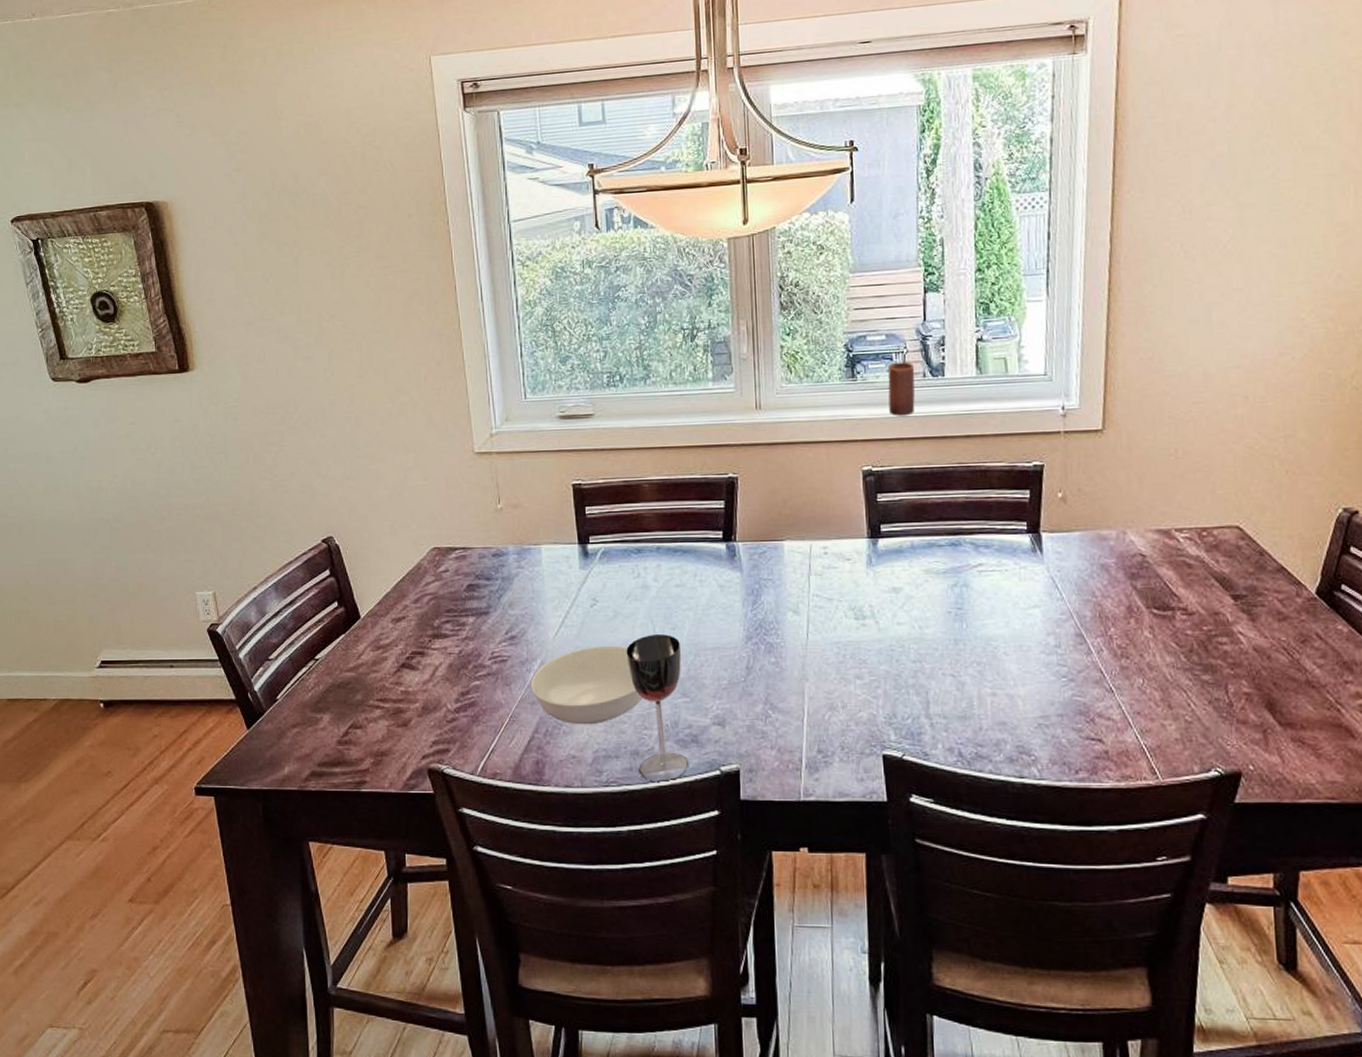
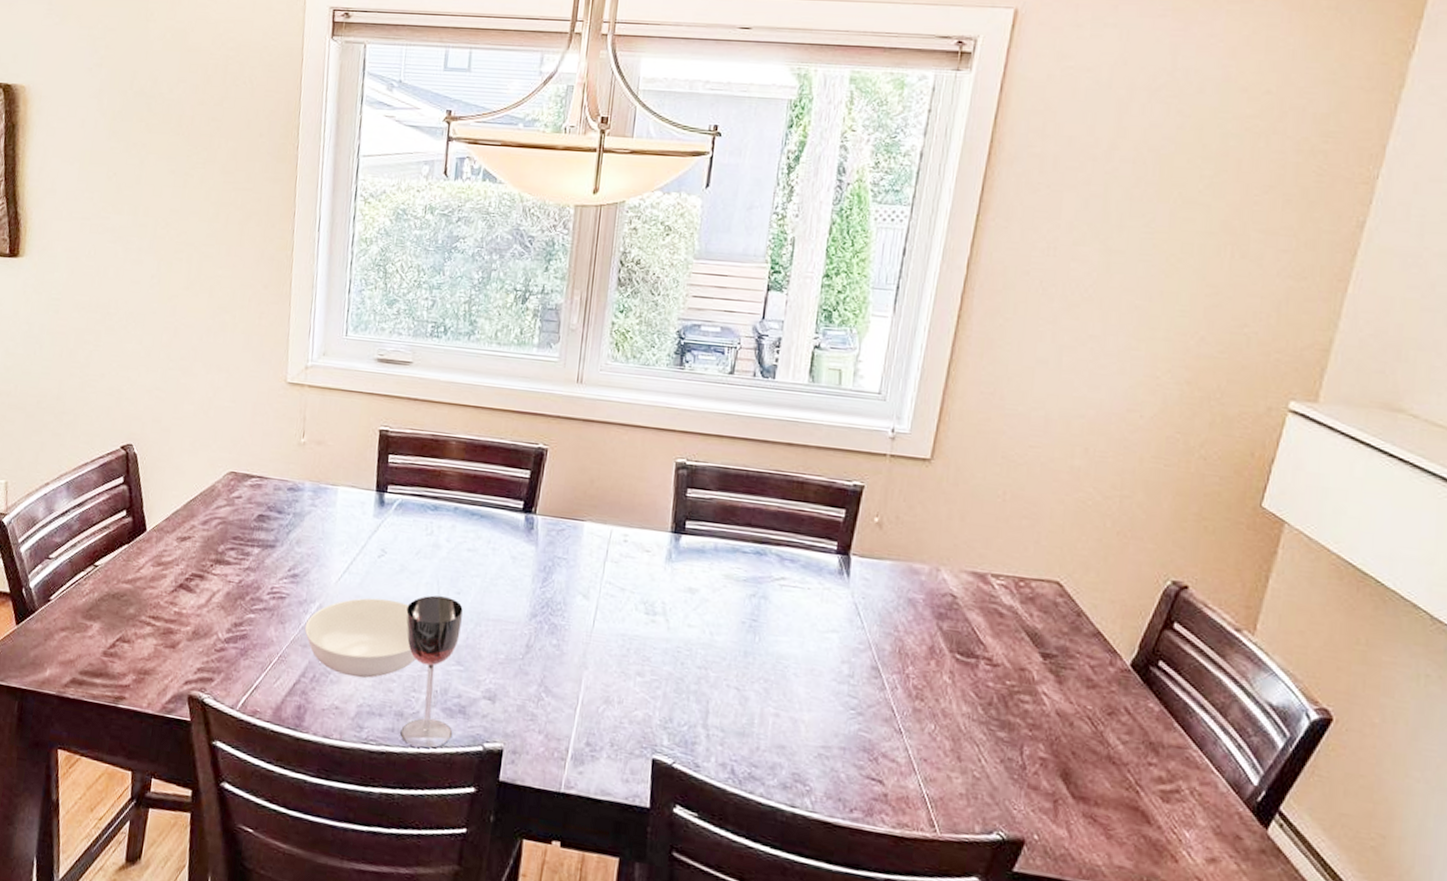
candle: present [888,361,915,417] -> none [713,356,746,414]

